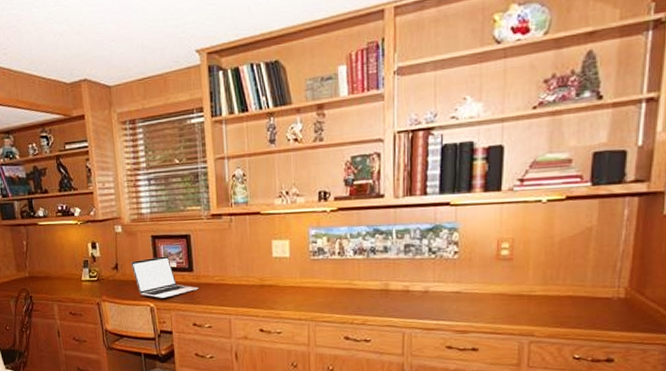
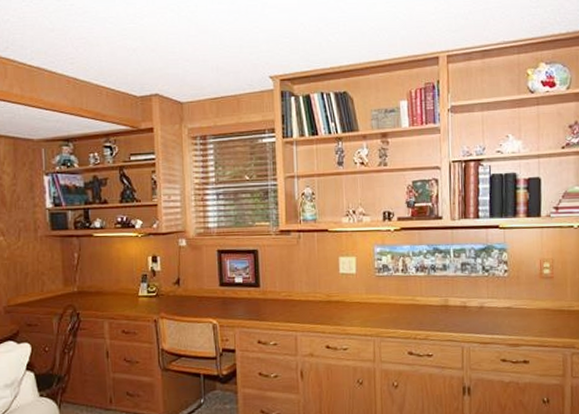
laptop: present [130,256,199,298] -> none [194,271,265,315]

